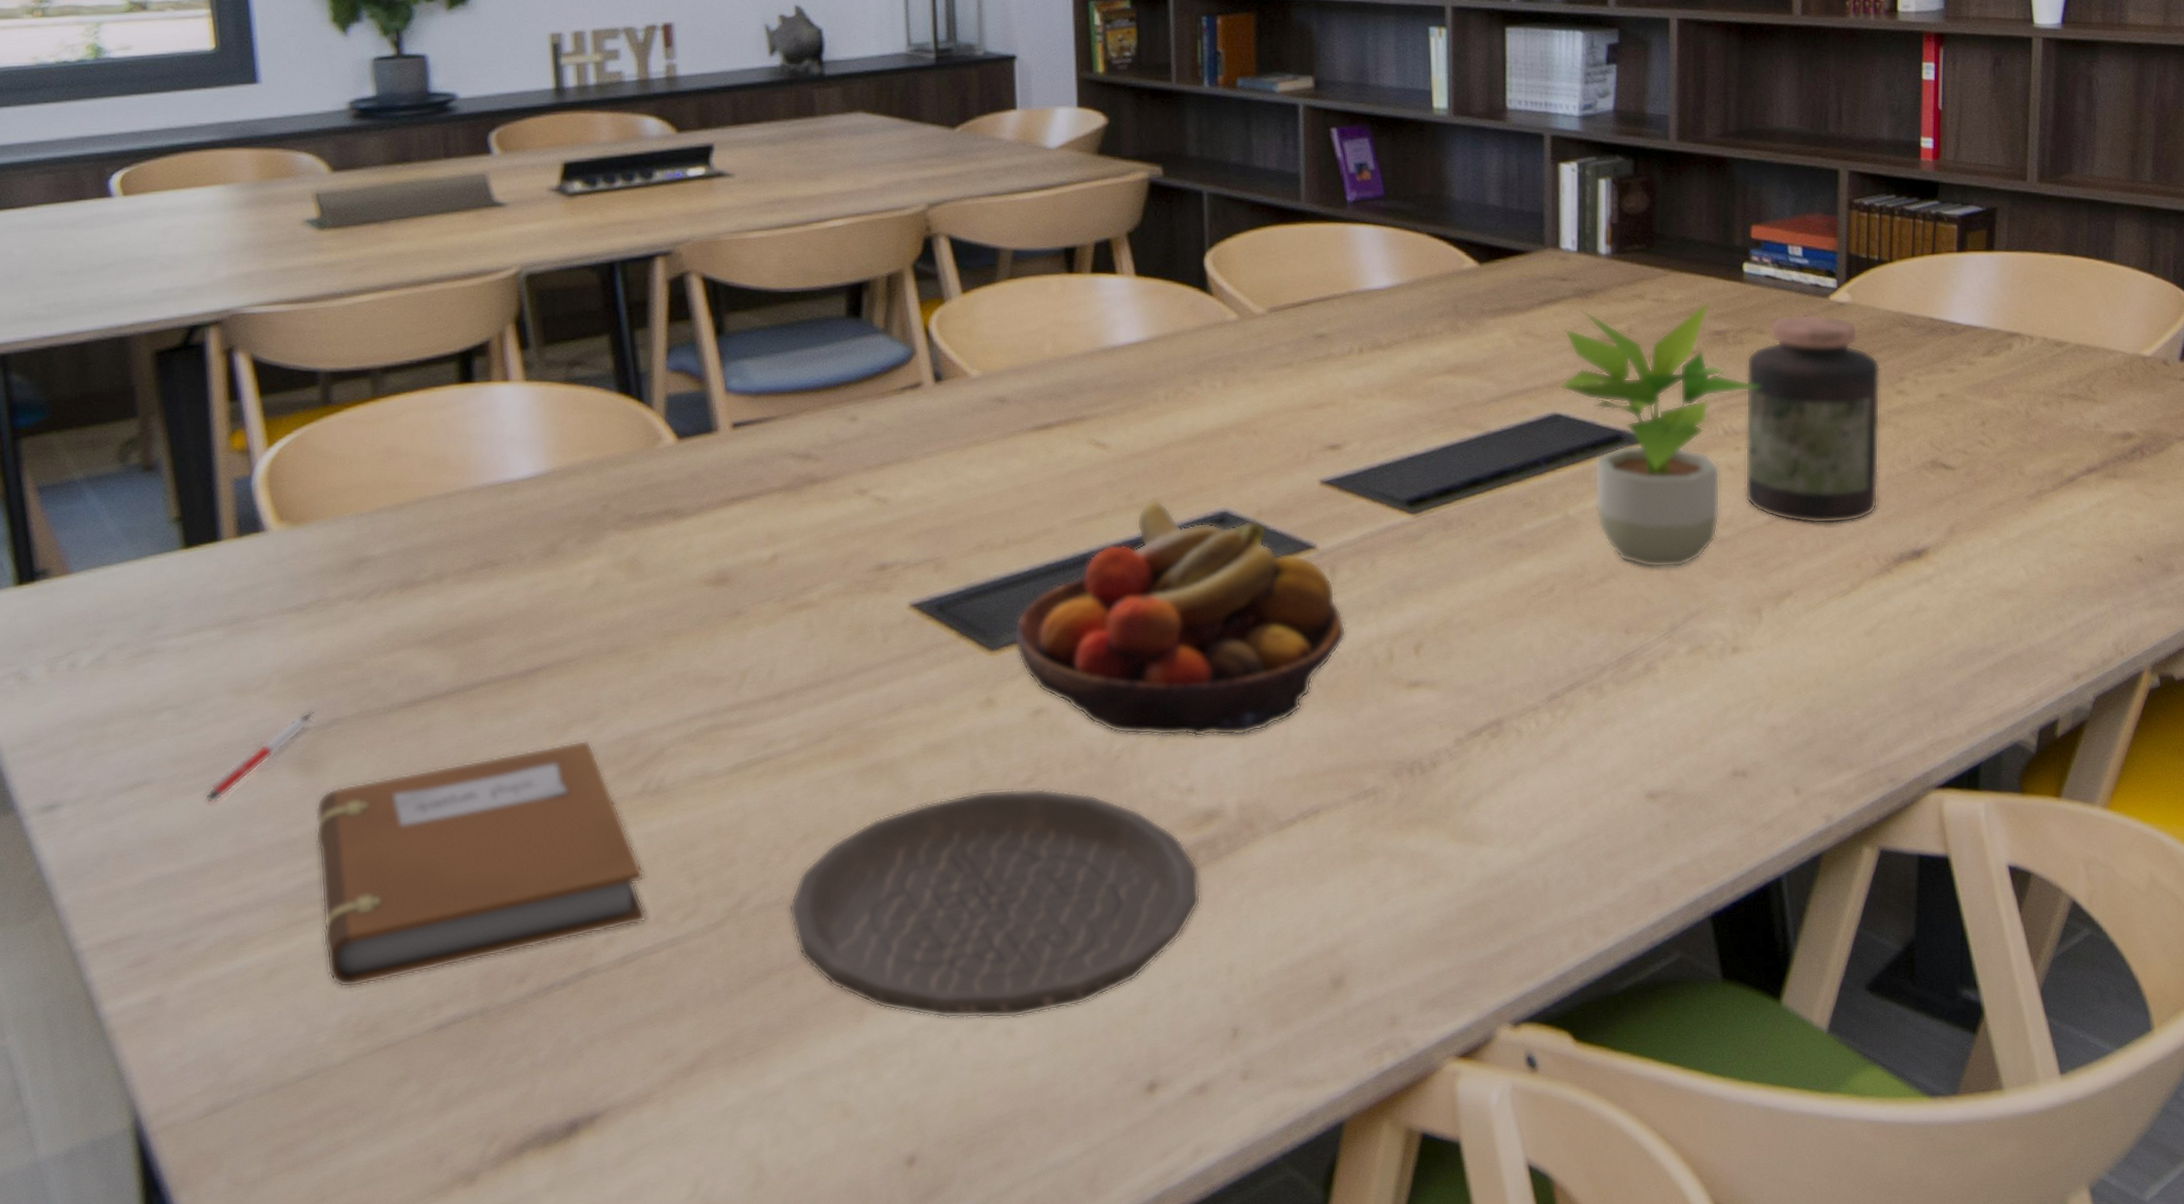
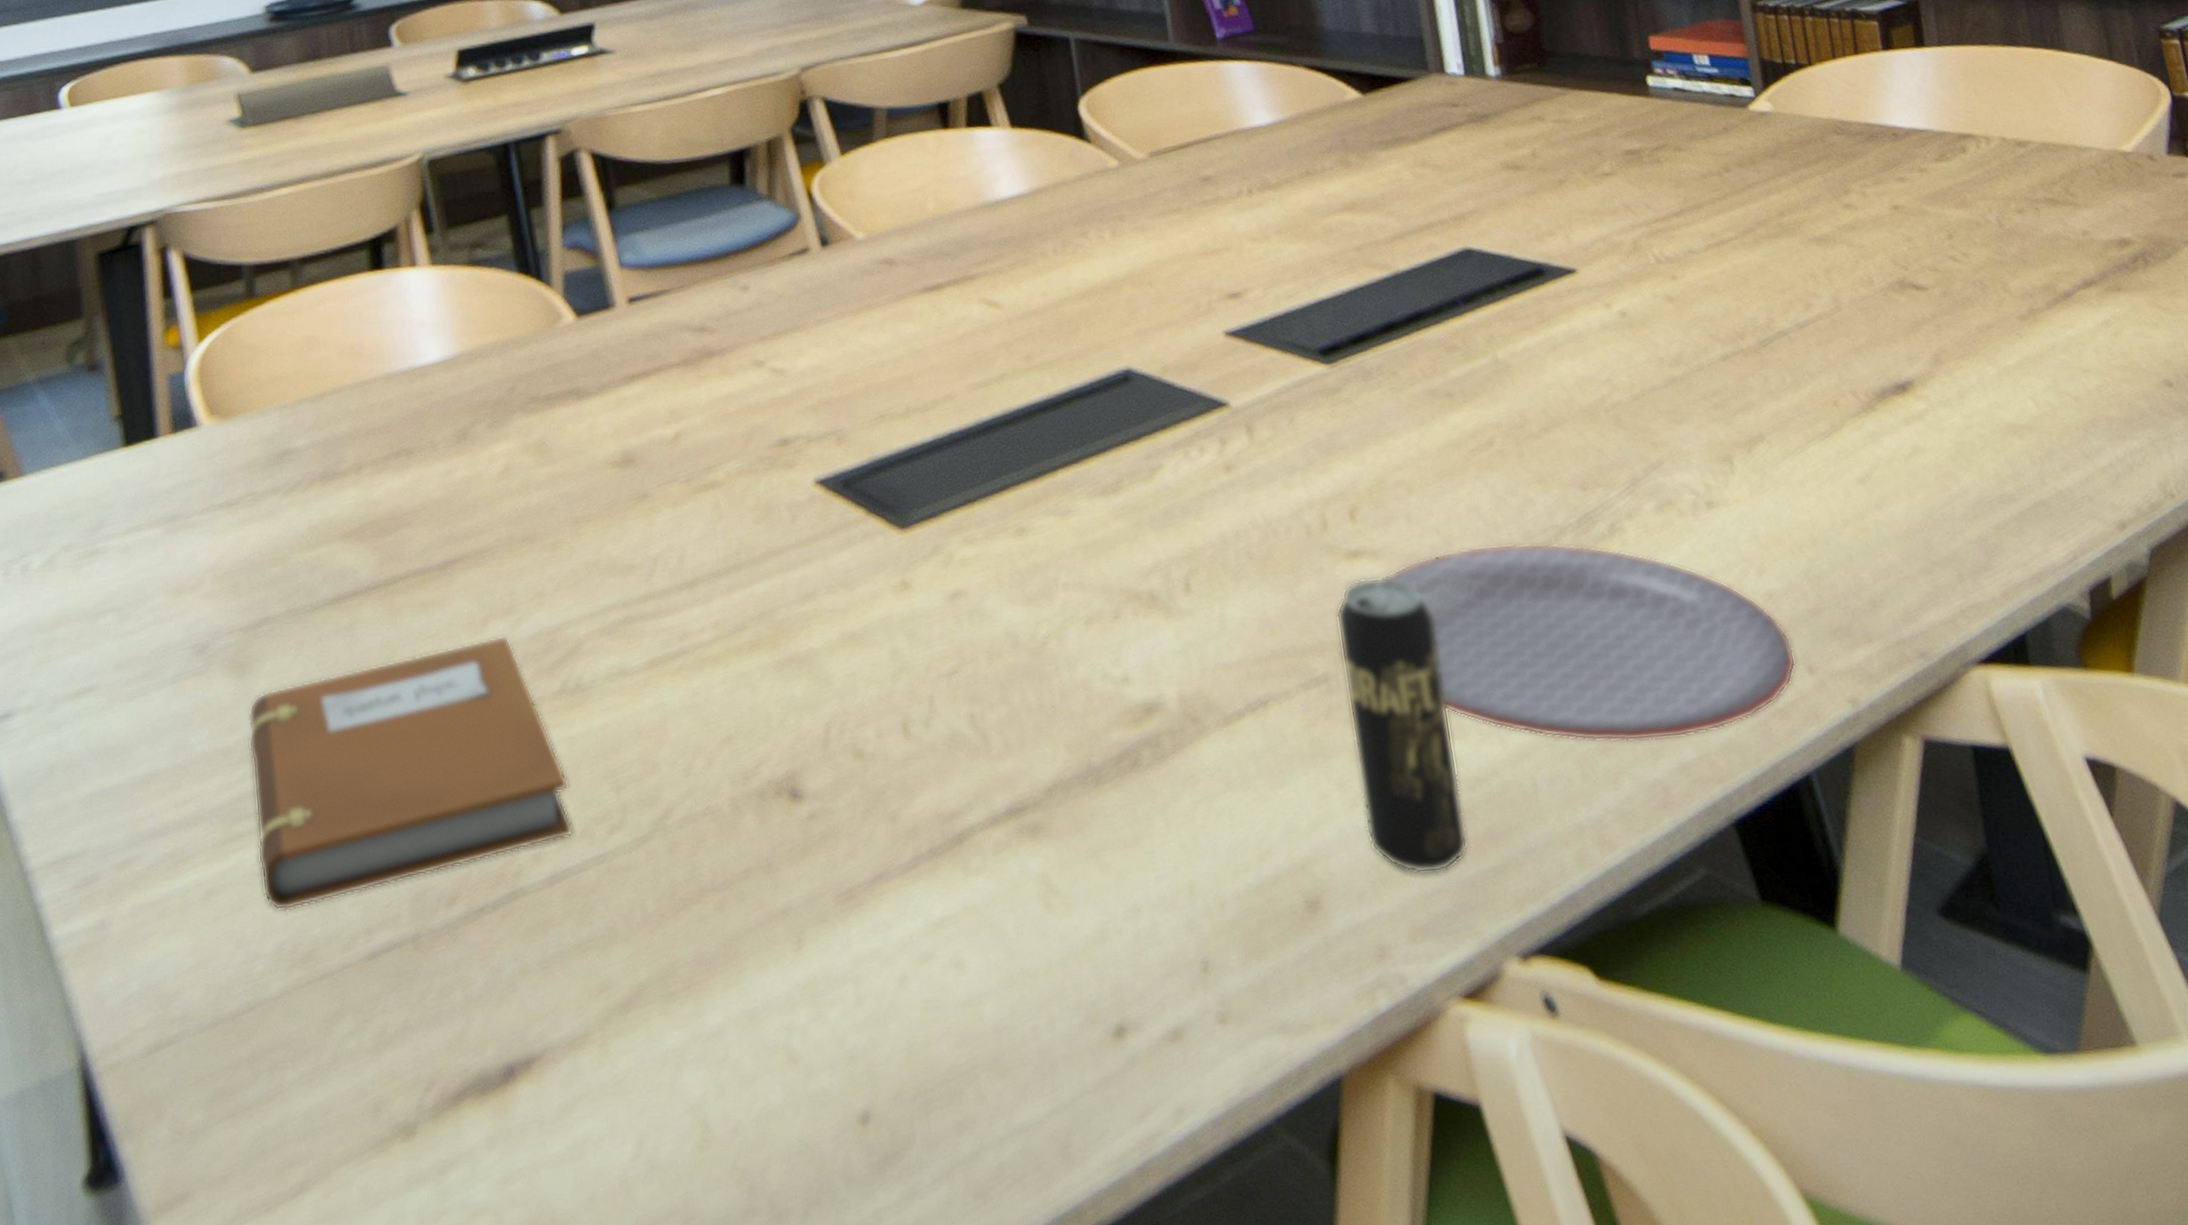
pen: present [205,712,314,803] -> none [146,611,245,710]
plate: present [788,788,1201,1019] -> none [715,680,1151,948]
fruit bowl: present [1013,497,1346,737] -> none [922,357,1273,620]
beverage can: none [1390,702,1481,957] -> present [1335,574,1468,874]
plate: none [1439,678,1786,849] -> present [1385,543,1797,742]
potted plant: present [1559,301,1761,568] -> none [1462,119,1689,415]
jar: present [1745,314,1881,524] -> none [1667,126,1846,358]

